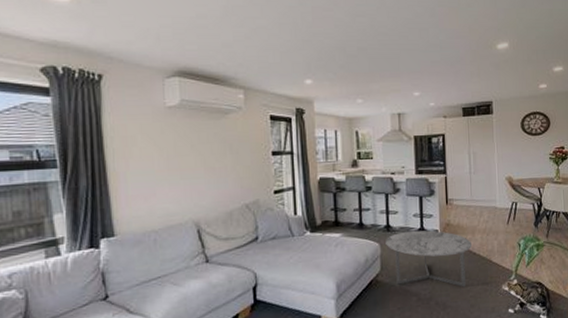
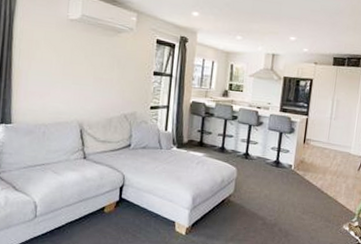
coffee table: present [385,230,471,287] -> none [242,161,321,220]

